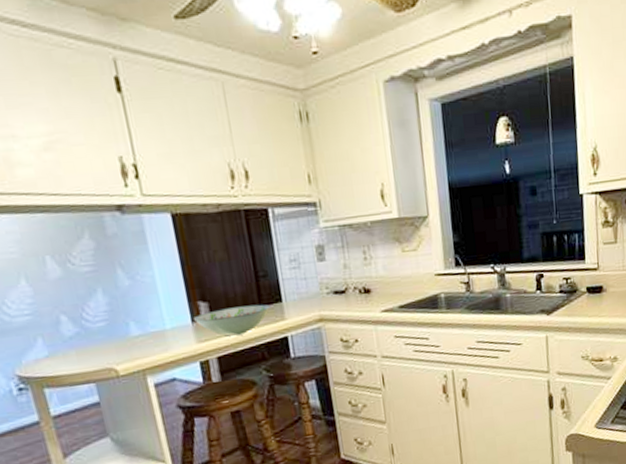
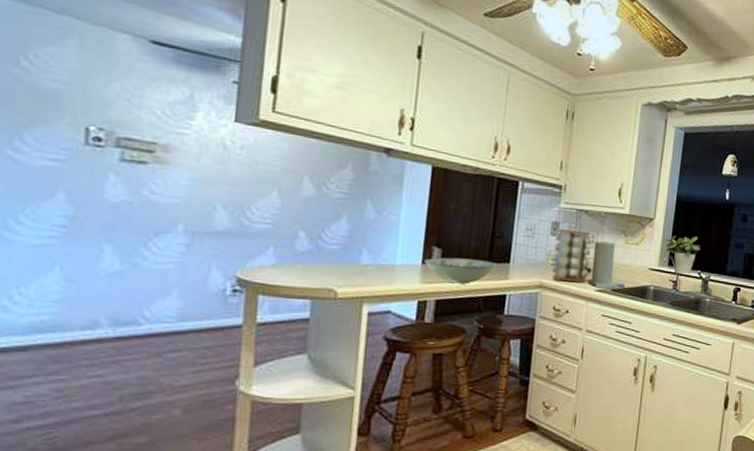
spice rack: none [322,240,370,310] -> present [552,222,592,283]
paper towel: none [367,253,412,309] -> present [586,240,625,290]
potted plant: none [445,226,488,272] -> present [665,235,700,274]

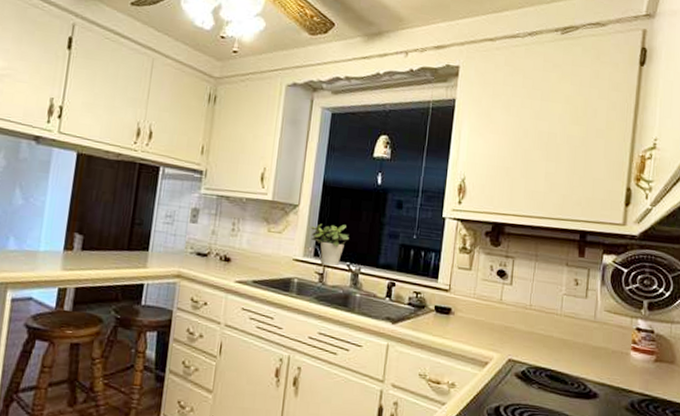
decorative bowl: present [425,257,498,285] -> none [66,244,137,272]
spice rack: present [552,222,592,283] -> none [190,208,233,273]
paper towel: present [586,240,625,290] -> none [226,227,267,281]

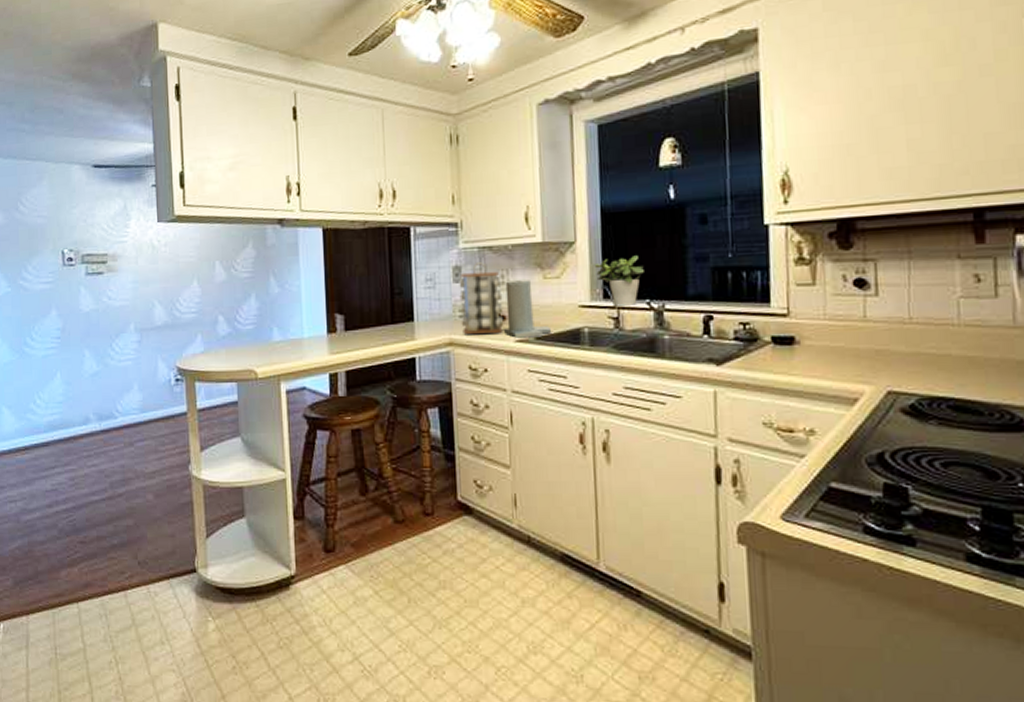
spice rack: none [190,208,233,273] -> present [459,262,504,335]
paper towel: none [226,227,267,281] -> present [503,278,550,338]

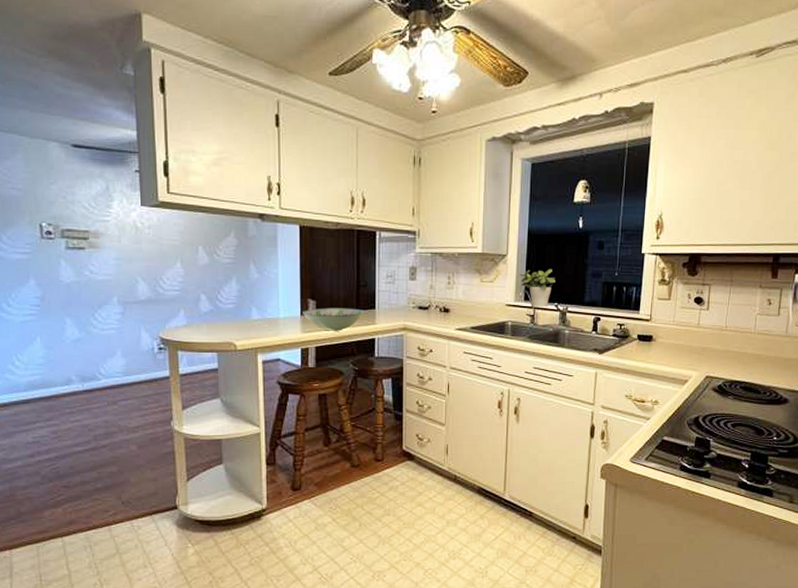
decorative bowl: none [330,321,402,351] -> present [303,308,365,331]
spice rack: present [459,262,504,335] -> none [413,265,448,323]
paper towel: present [503,278,550,338] -> none [446,280,483,327]

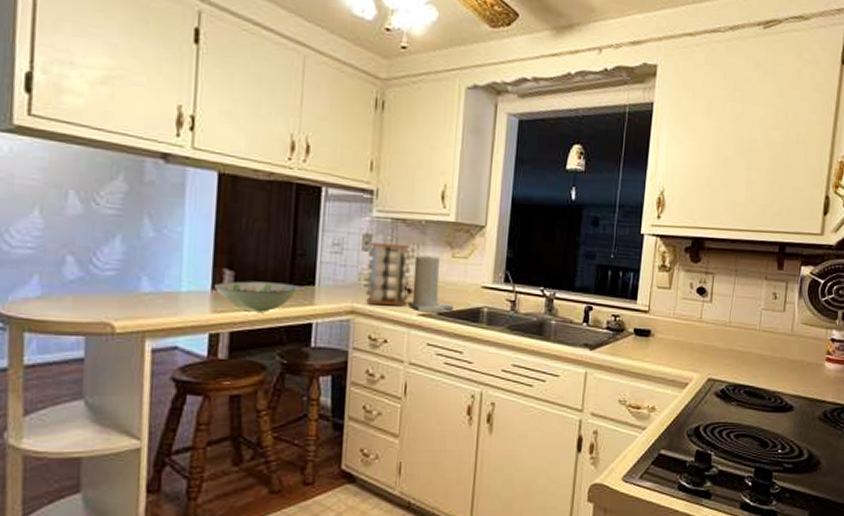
spice rack: none [413,265,448,323] -> present [365,233,412,306]
paper towel: none [446,280,483,327] -> present [407,254,453,313]
potted plant: present [519,269,556,307] -> none [499,246,542,291]

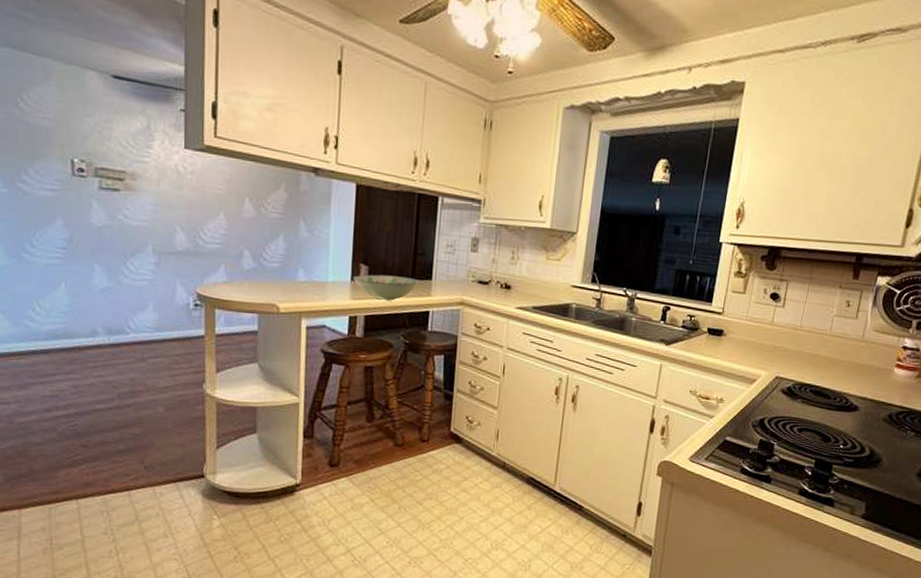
spice rack: present [365,233,412,306] -> none [472,237,513,300]
paper towel: present [407,254,453,313] -> none [507,256,546,307]

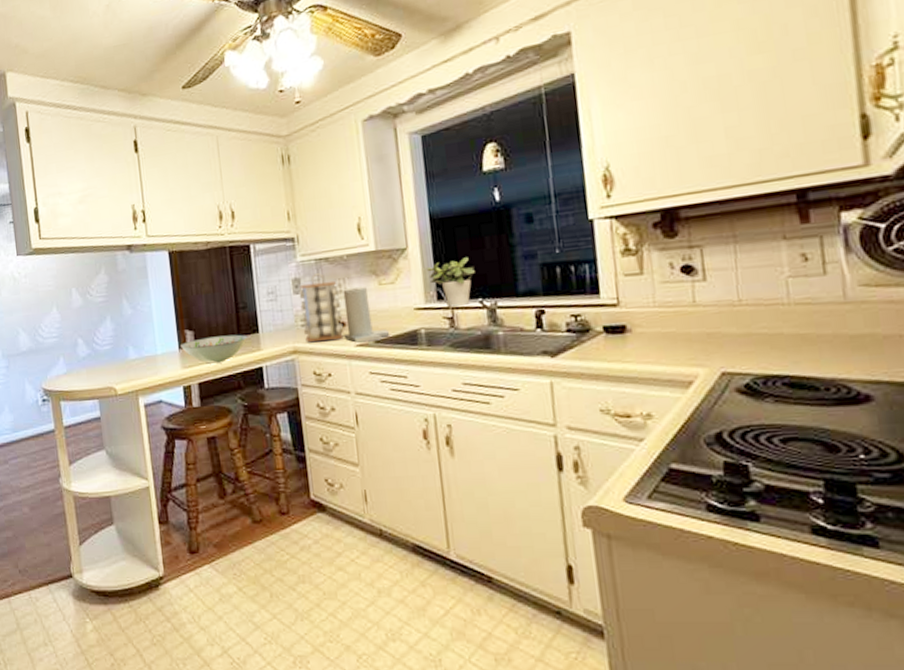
spice rack: none [472,237,513,300] -> present [298,273,344,342]
paper towel: none [507,256,546,307] -> present [342,286,389,343]
potted plant: none [588,250,626,291] -> present [426,257,475,307]

